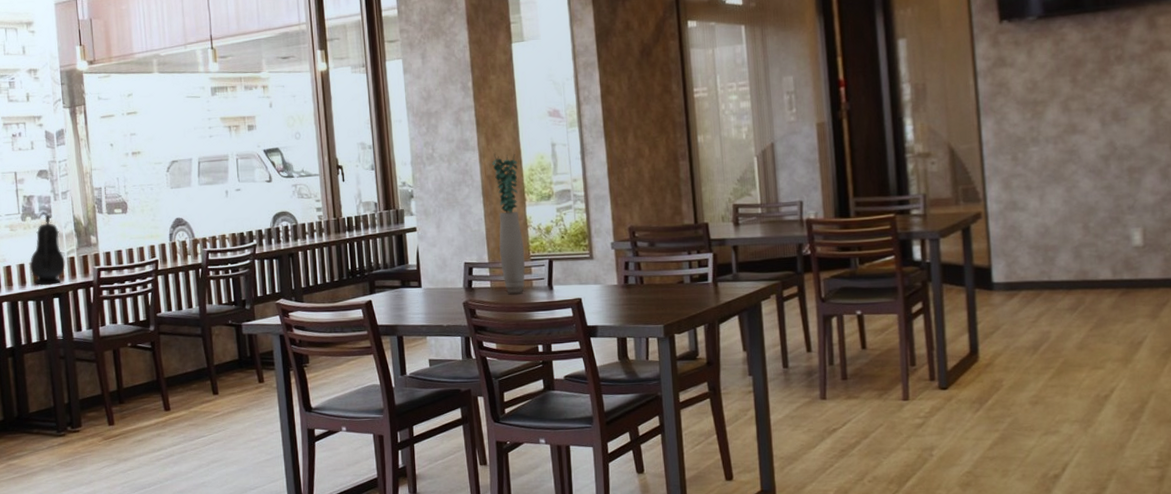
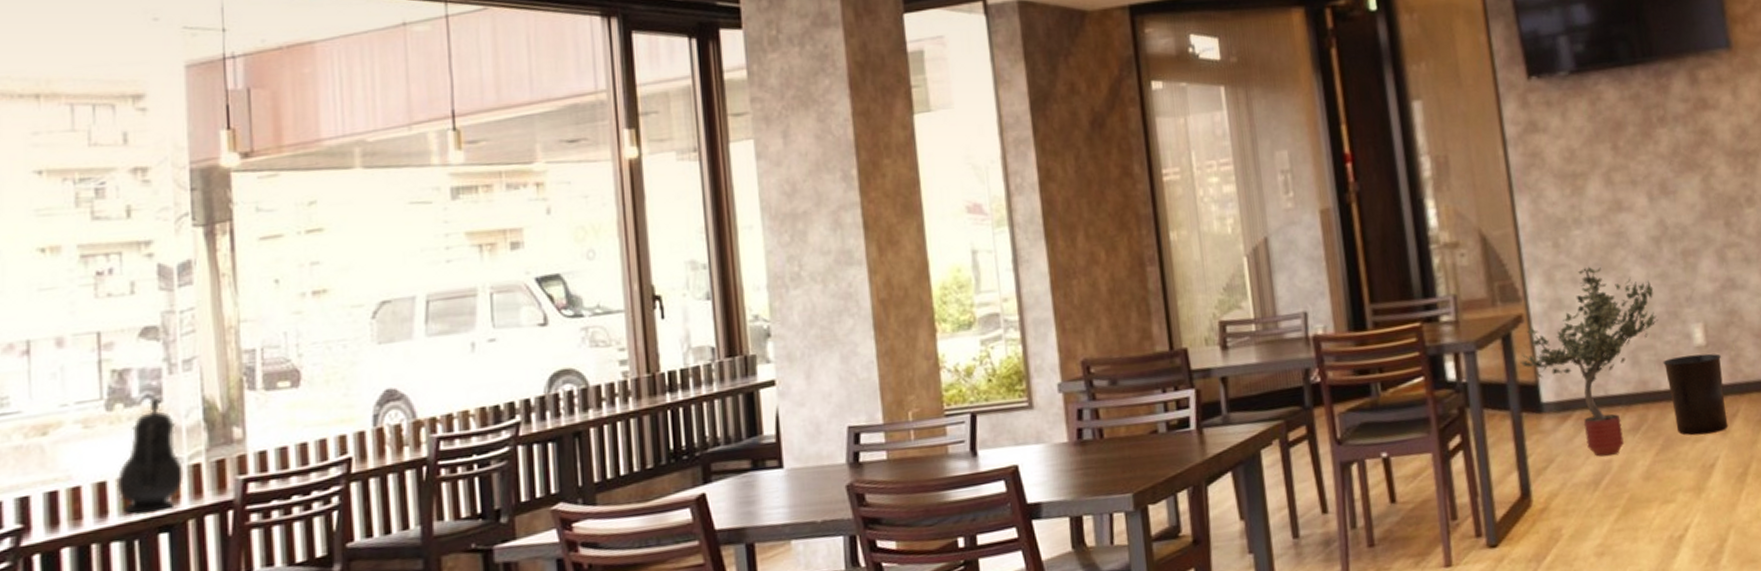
vase: present [492,153,525,296] -> none [887,267,937,470]
potted tree: none [976,177,1102,328] -> present [1520,266,1659,457]
waste bin: none [1103,253,1158,318] -> present [1663,353,1728,436]

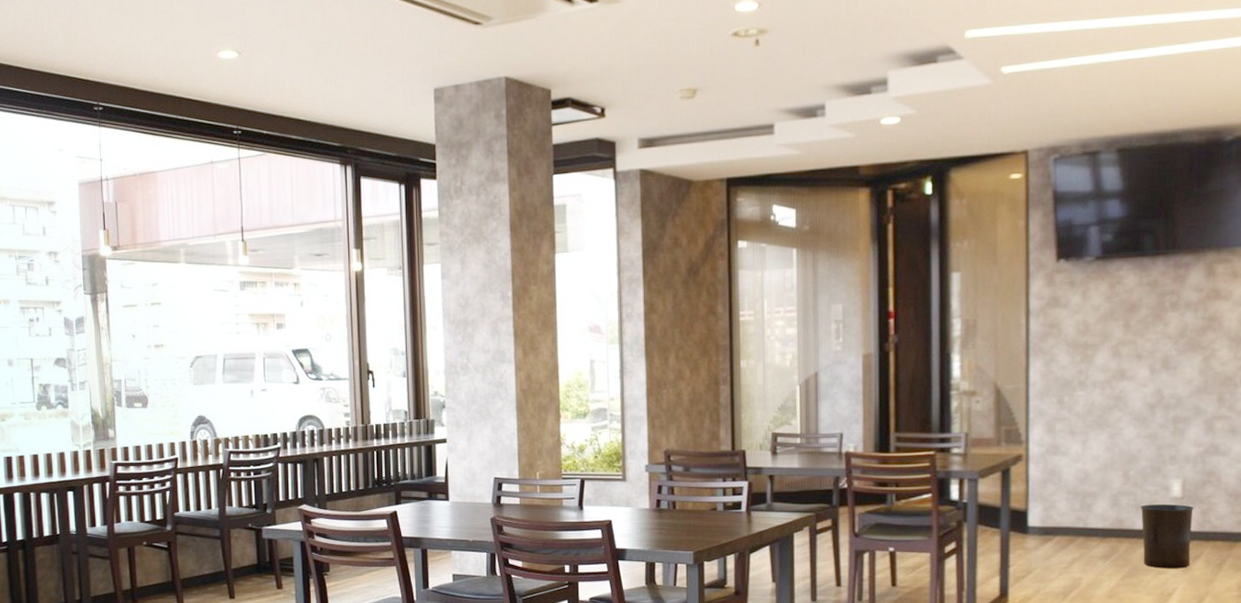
coffeepot: present [116,398,184,515] -> none [43,405,81,478]
potted tree: present [1520,266,1659,457] -> none [1014,422,1142,574]

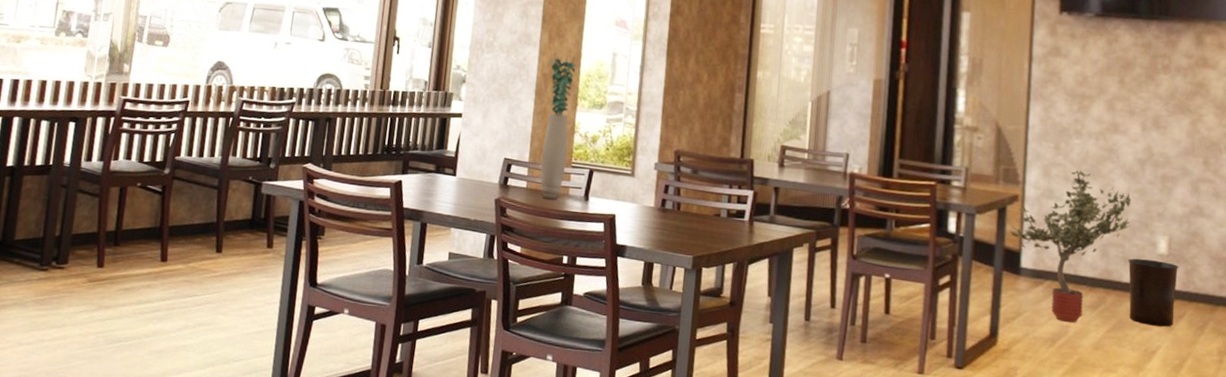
vase: none [528,367,557,514] -> present [540,52,577,201]
potted tree: none [1014,422,1142,574] -> present [1009,170,1132,323]

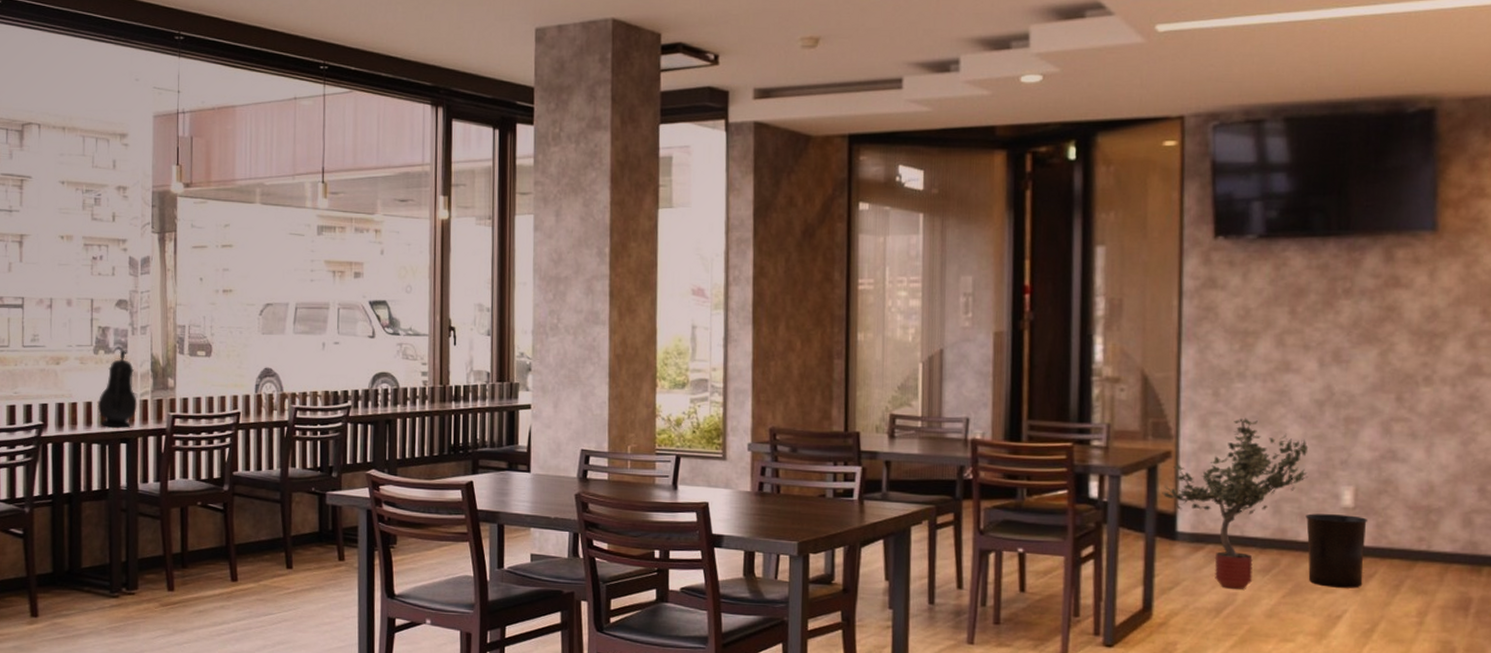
coffeepot: none [52,34,92,109] -> present [97,350,137,429]
vase: present [540,52,577,201] -> none [621,330,652,492]

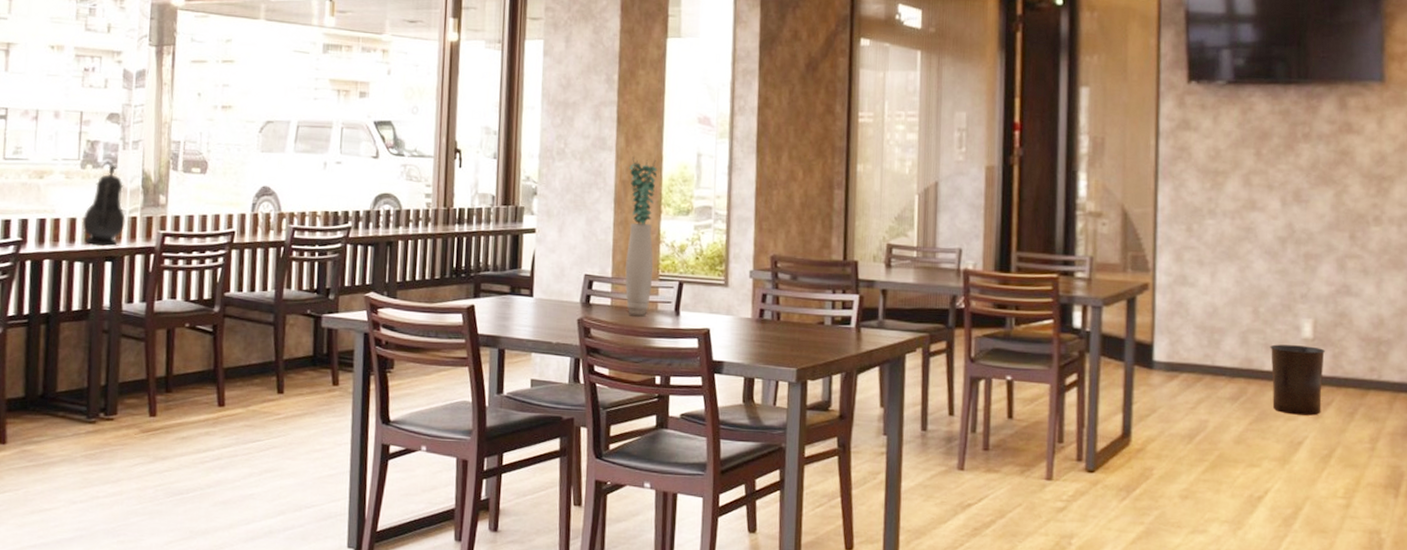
vase: none [621,330,652,492] -> present [625,156,658,318]
potted tree: present [1162,417,1309,589] -> none [1140,252,1273,416]

